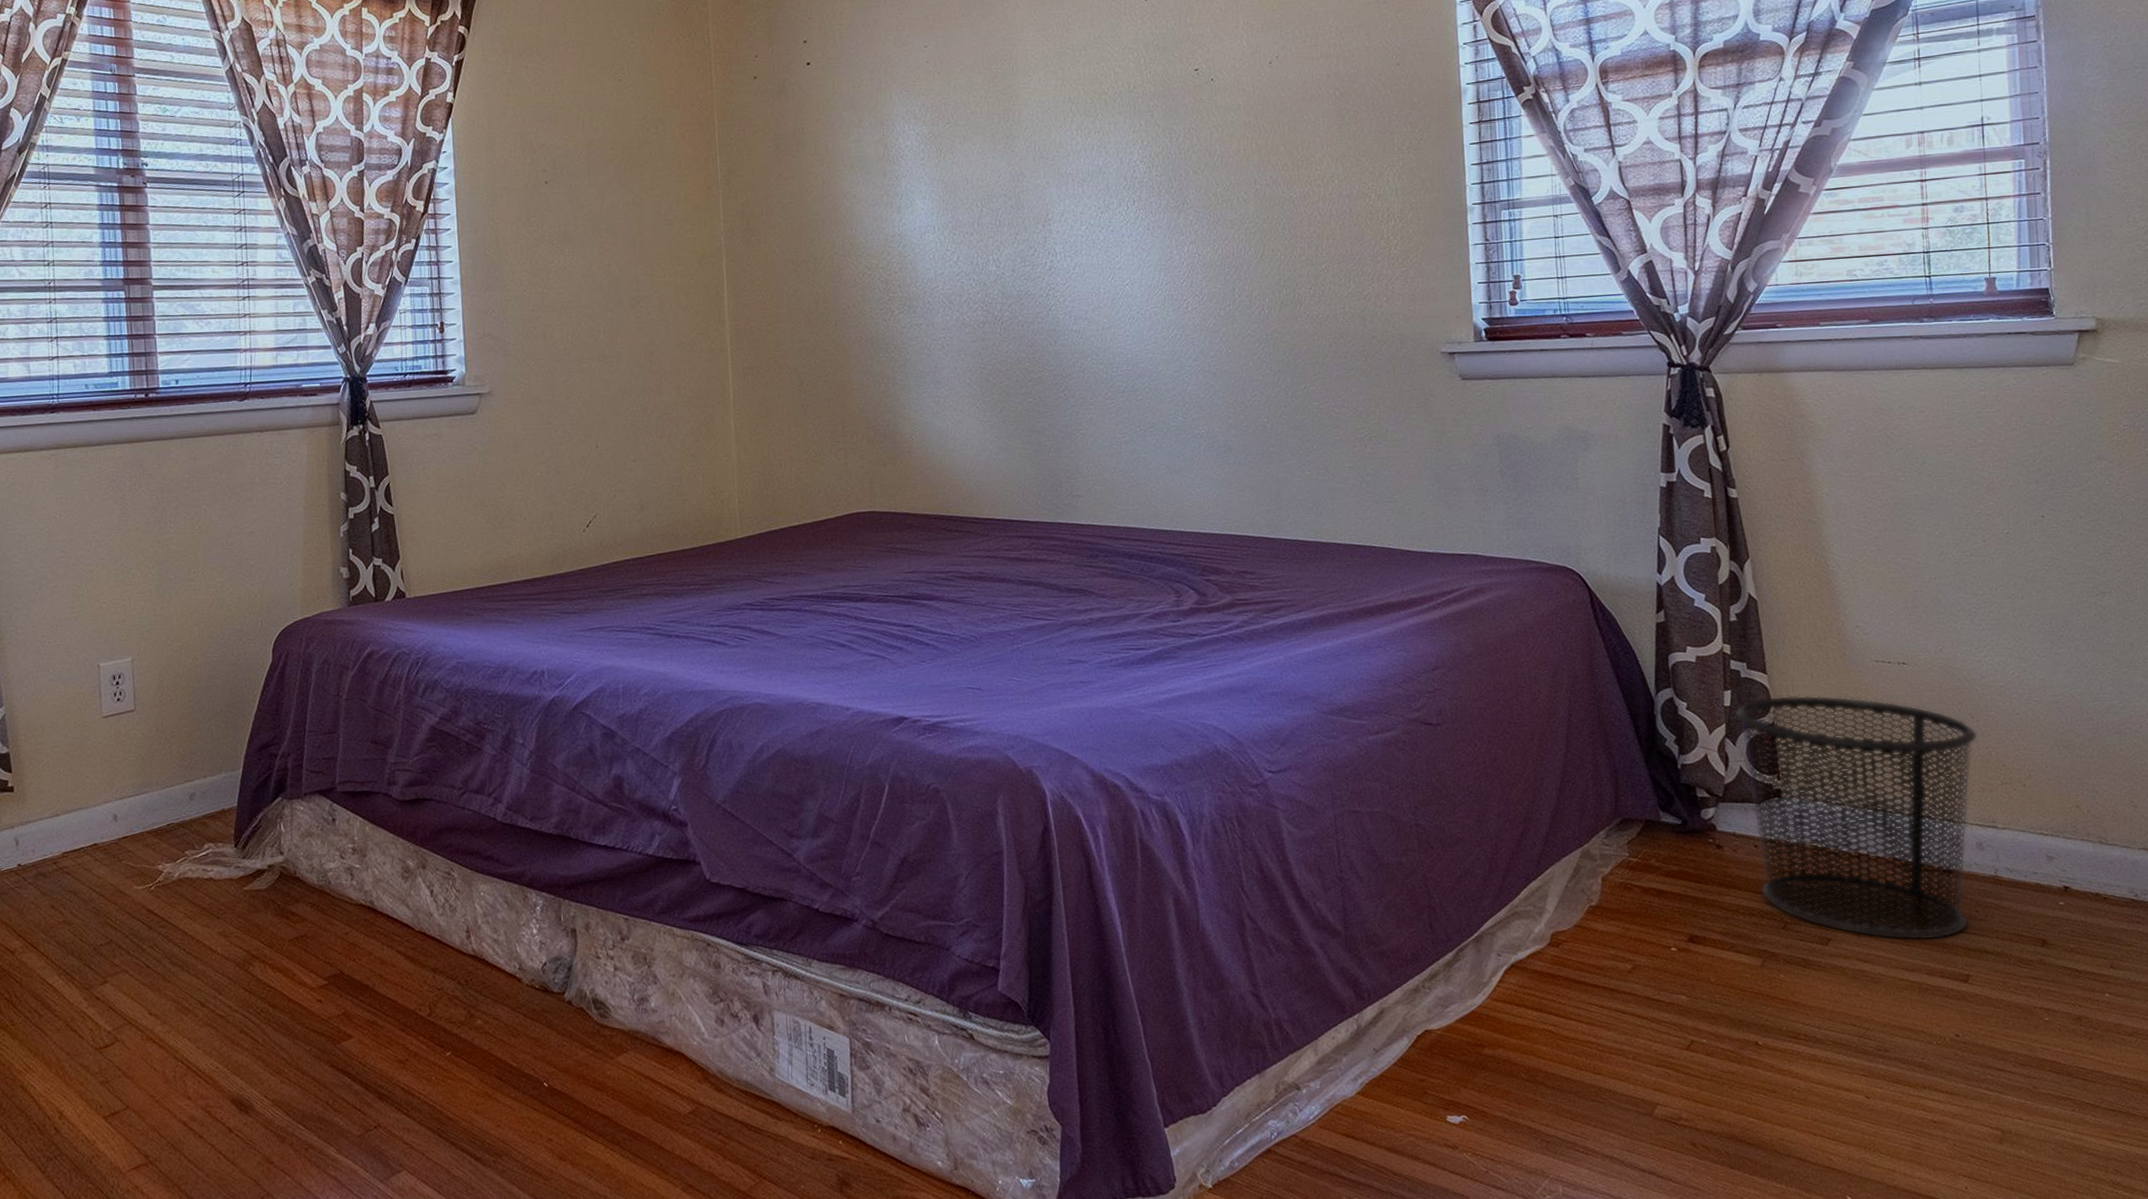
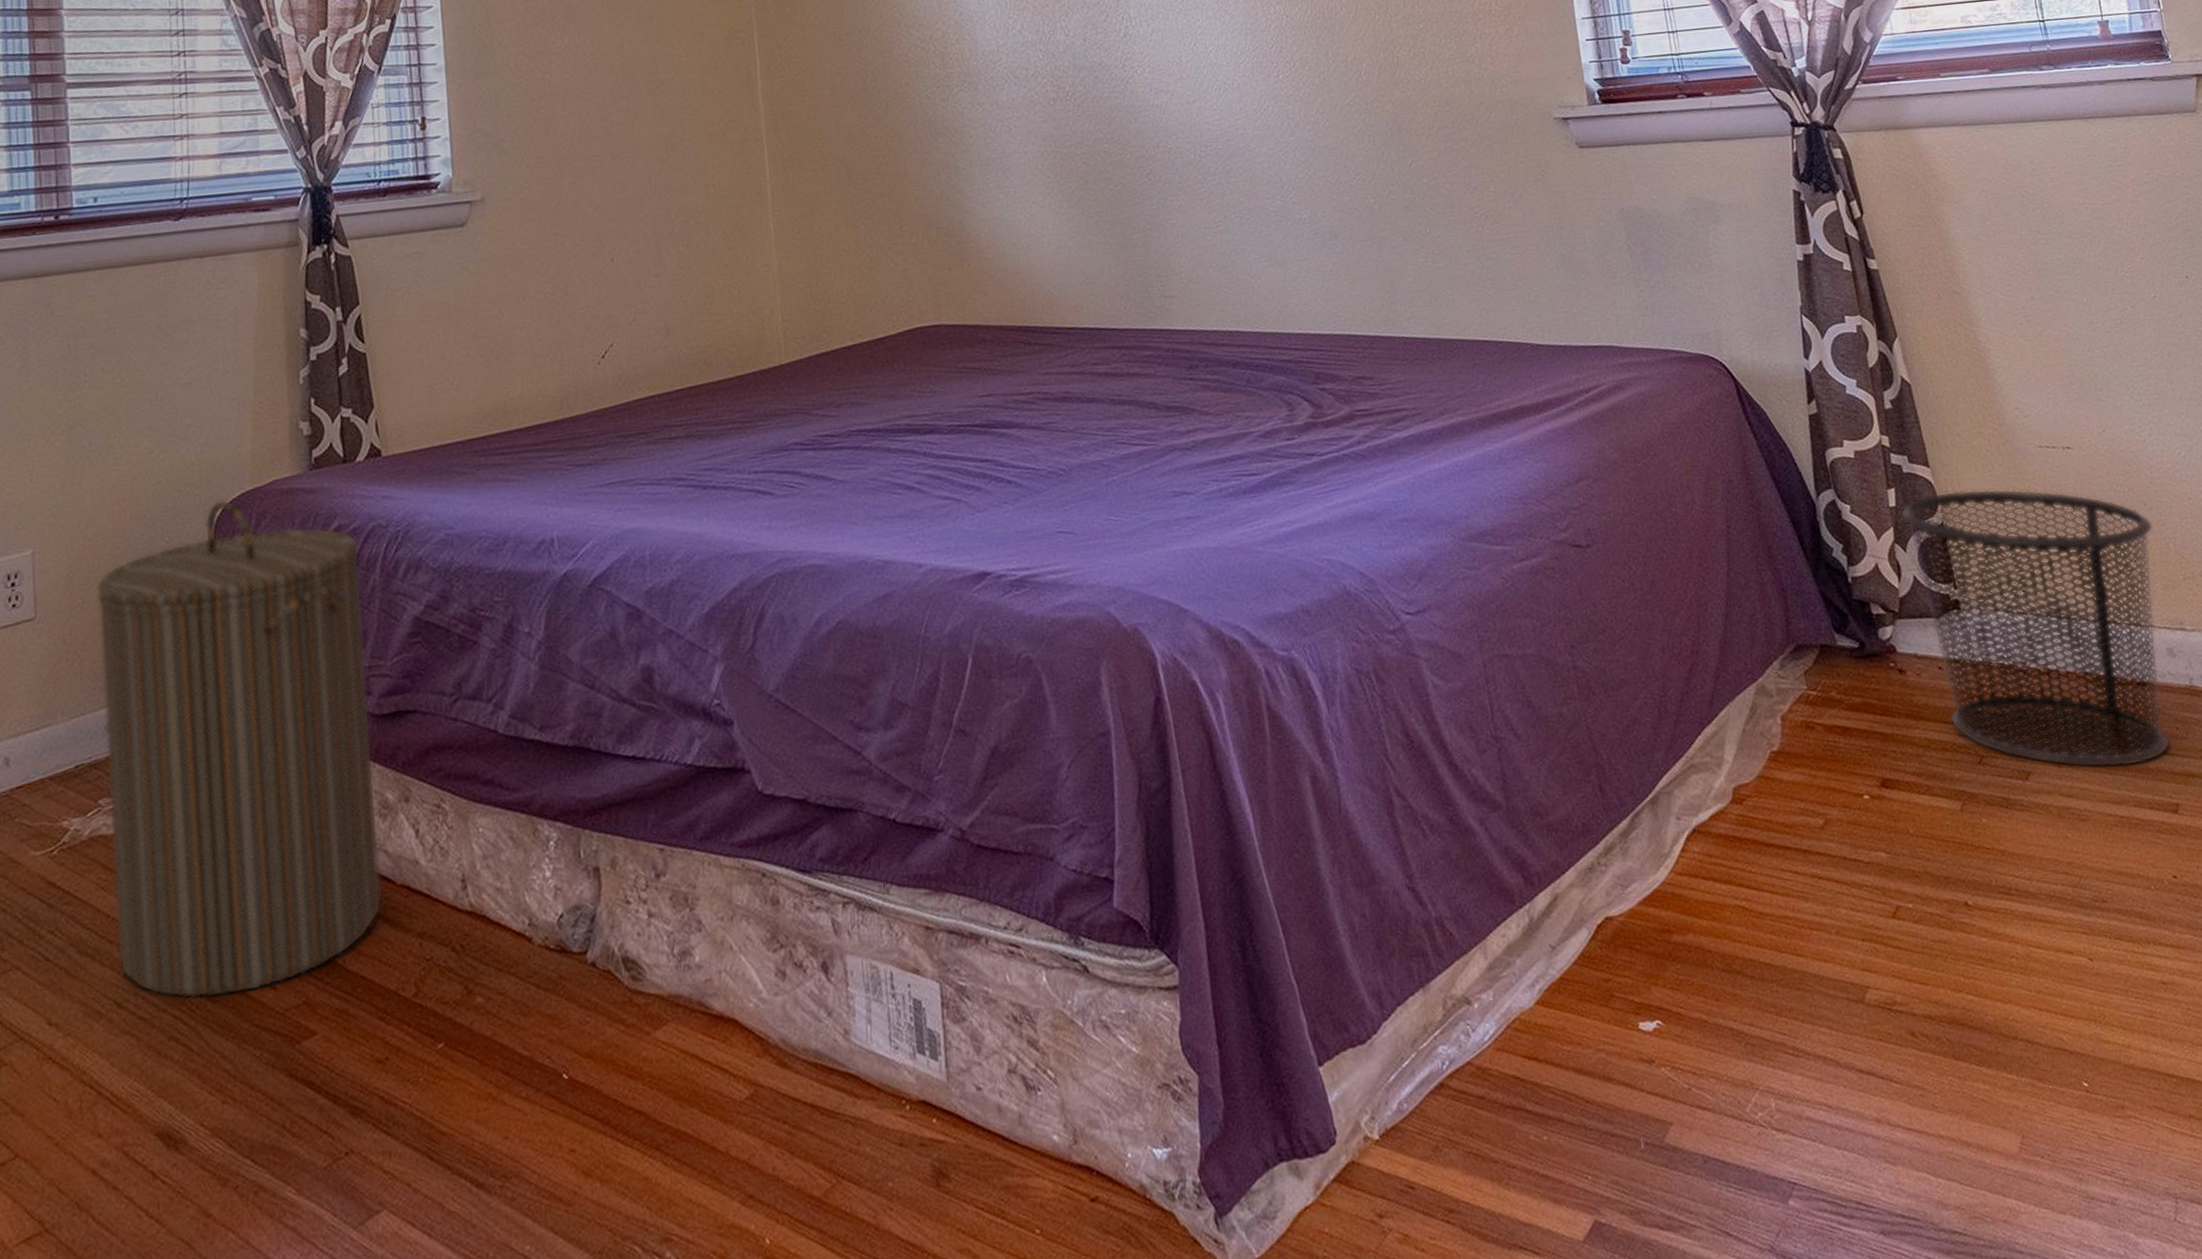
laundry hamper: none [181,625,404,1005] -> present [96,499,383,999]

